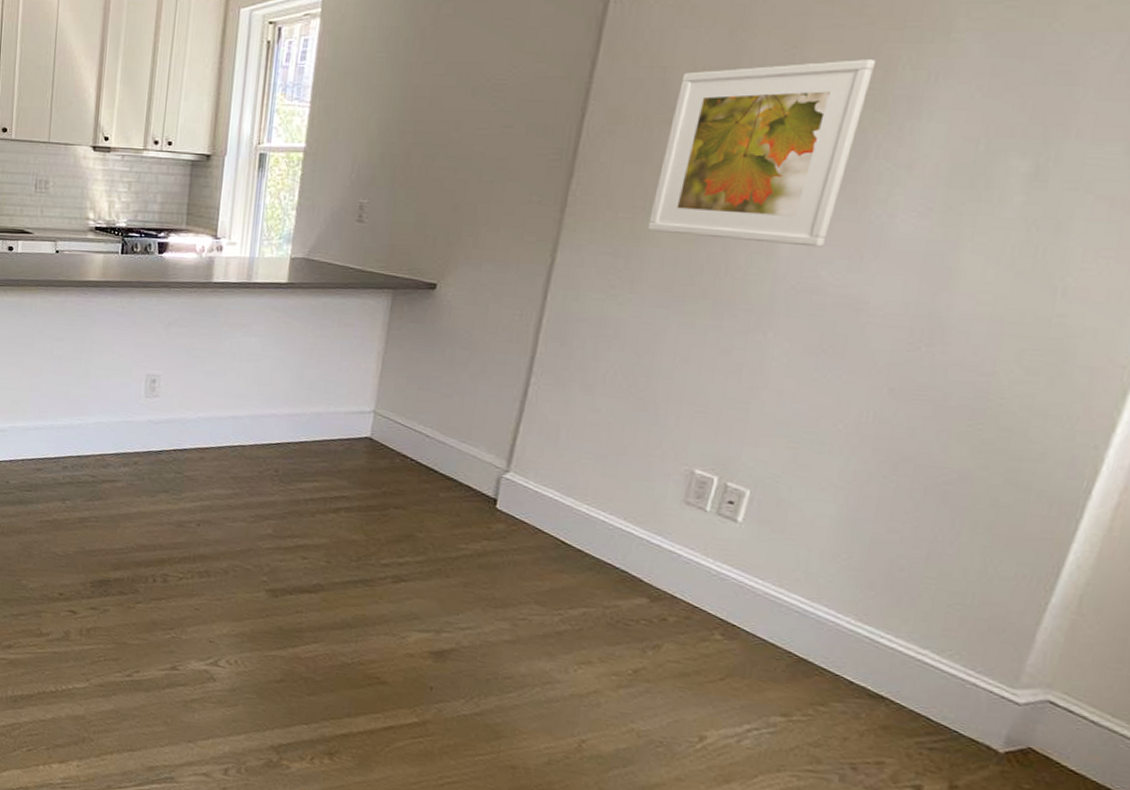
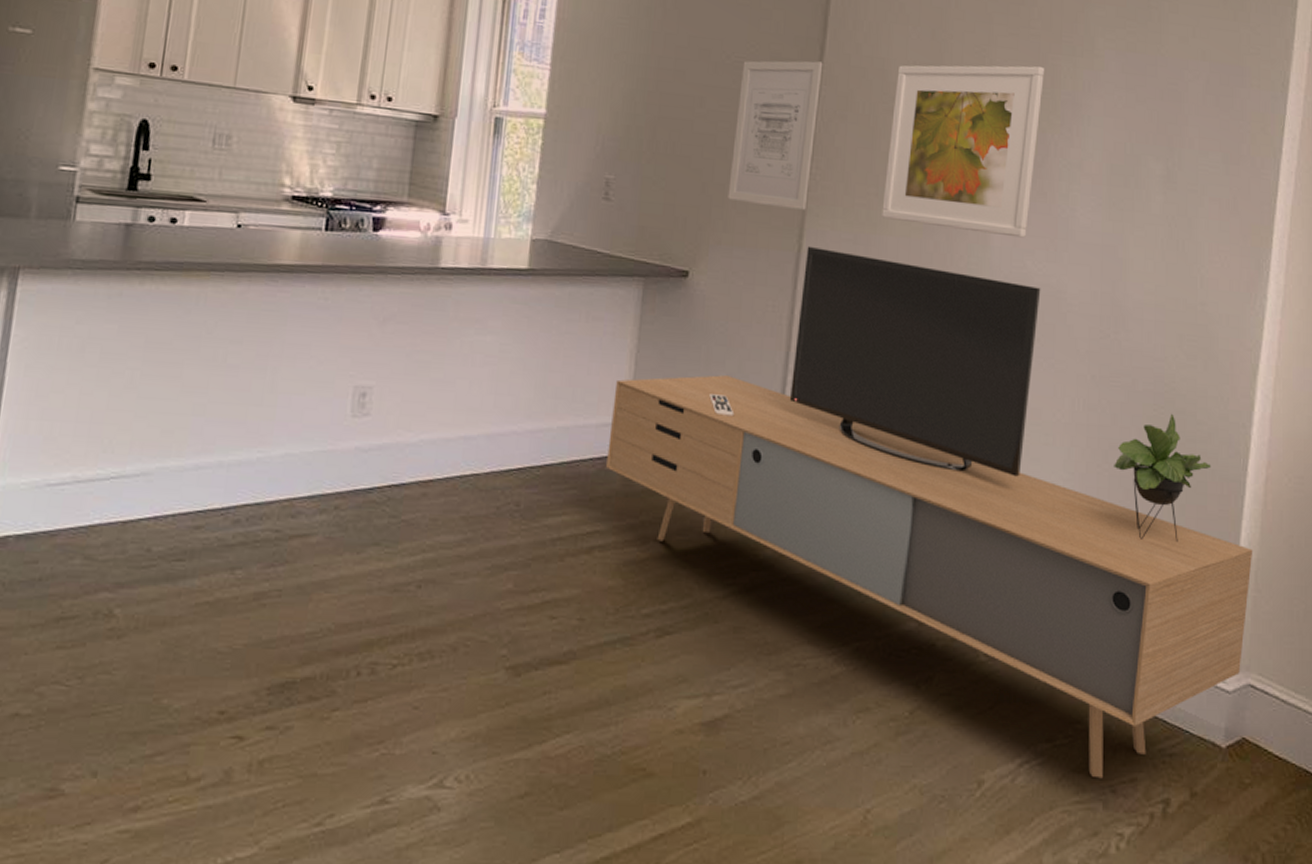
media console: none [353,259,1082,756] -> present [606,245,1253,779]
wall art: none [479,76,594,225] -> present [728,60,823,210]

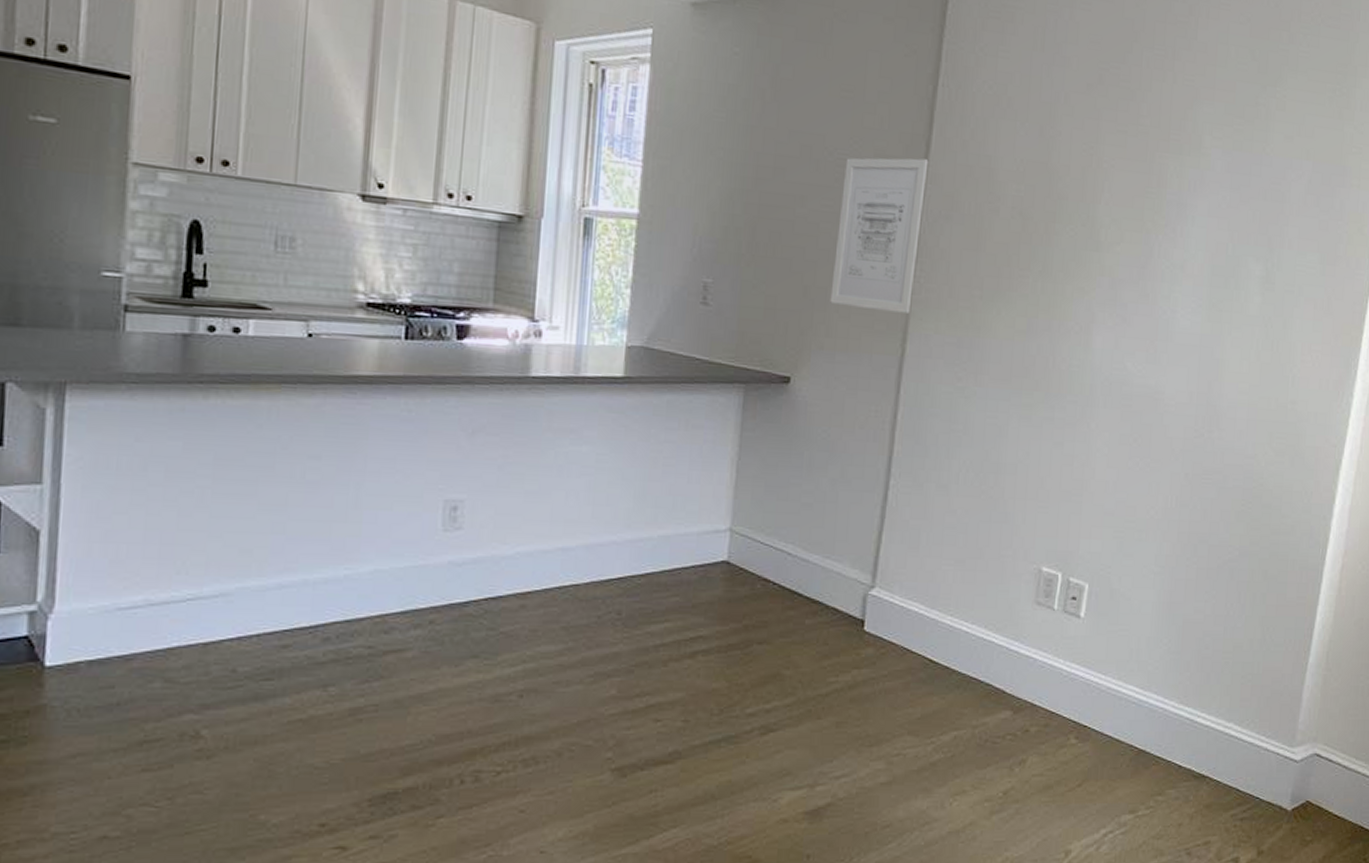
media console: present [606,245,1253,779] -> none [709,350,1326,843]
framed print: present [882,65,1045,238] -> none [986,163,1152,340]

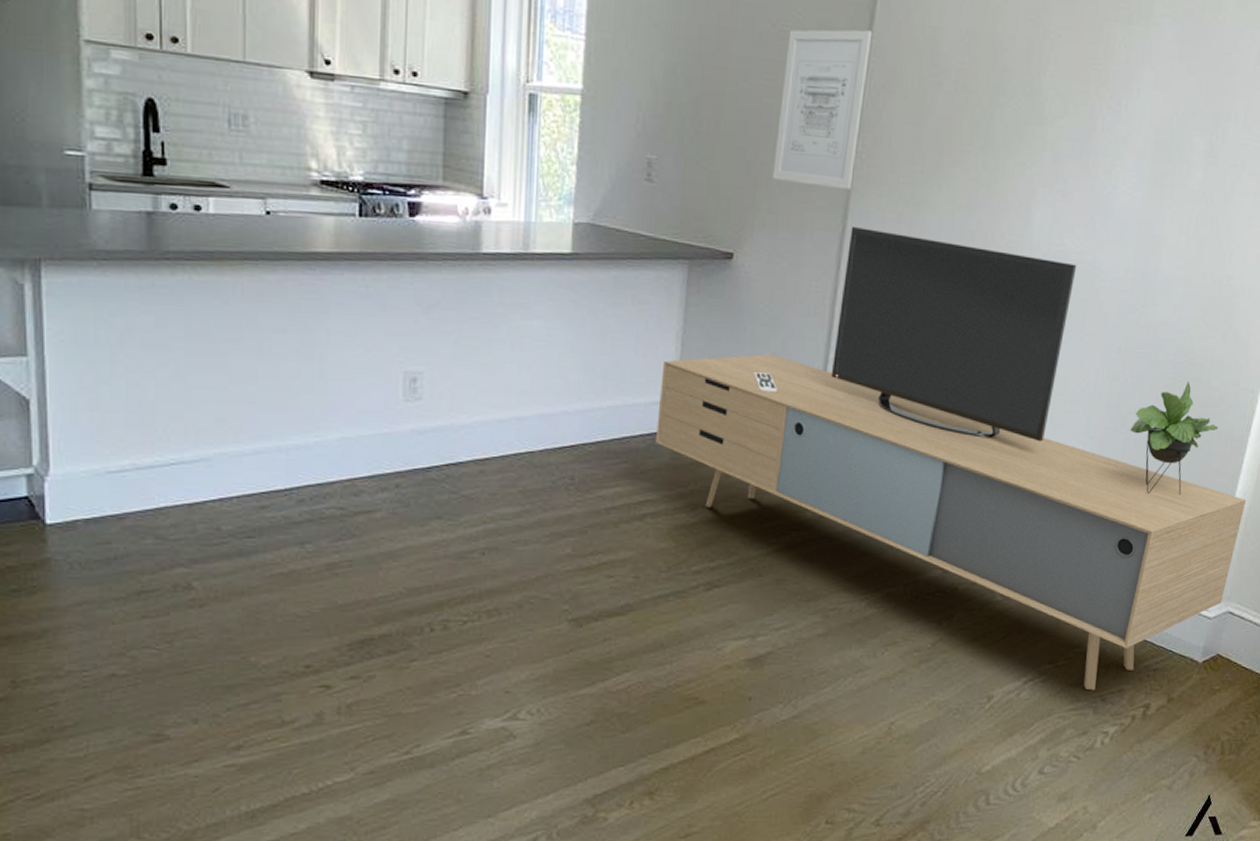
media console: none [709,350,1326,843] -> present [656,226,1247,691]

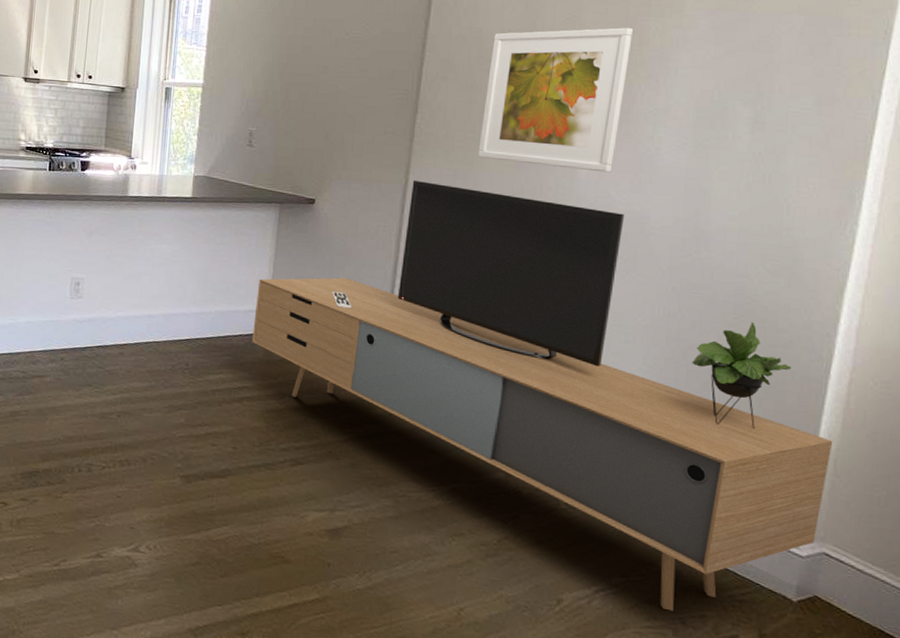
wall art: present [772,29,873,189] -> none [346,33,428,152]
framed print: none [926,34,1100,216] -> present [478,28,634,173]

